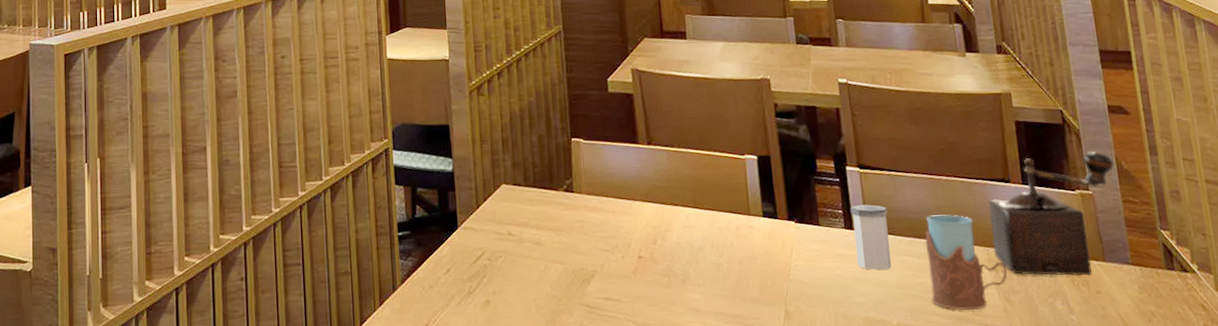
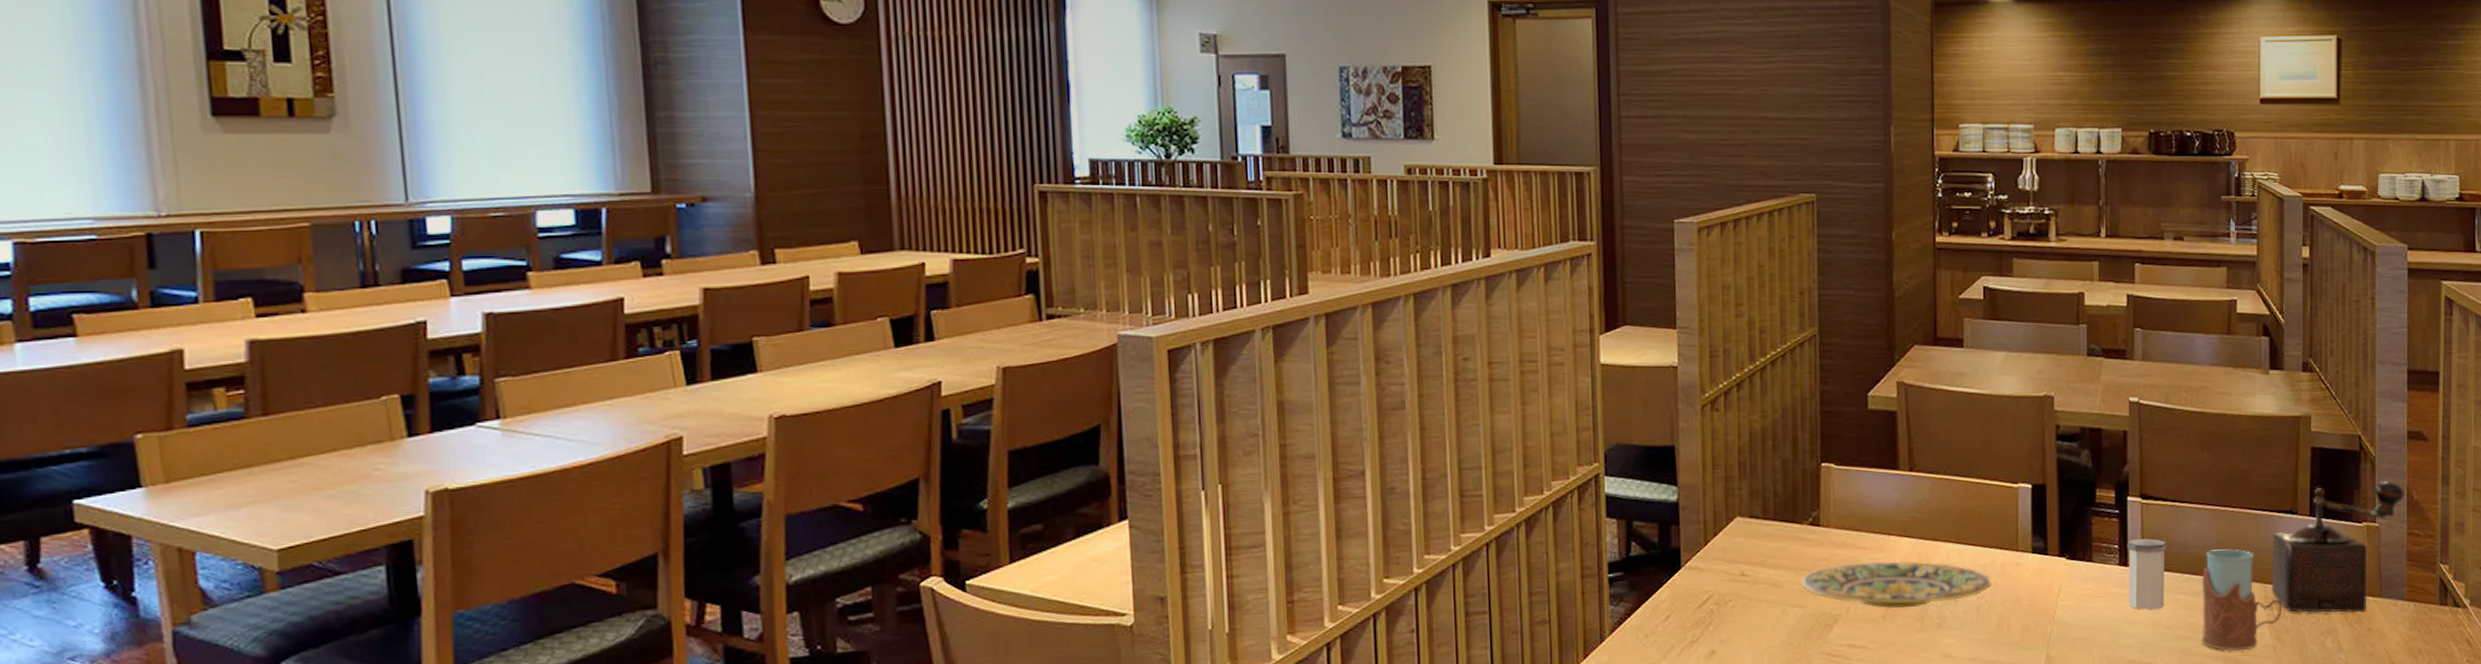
plate: none [558,223,728,266] -> present [1799,561,1991,609]

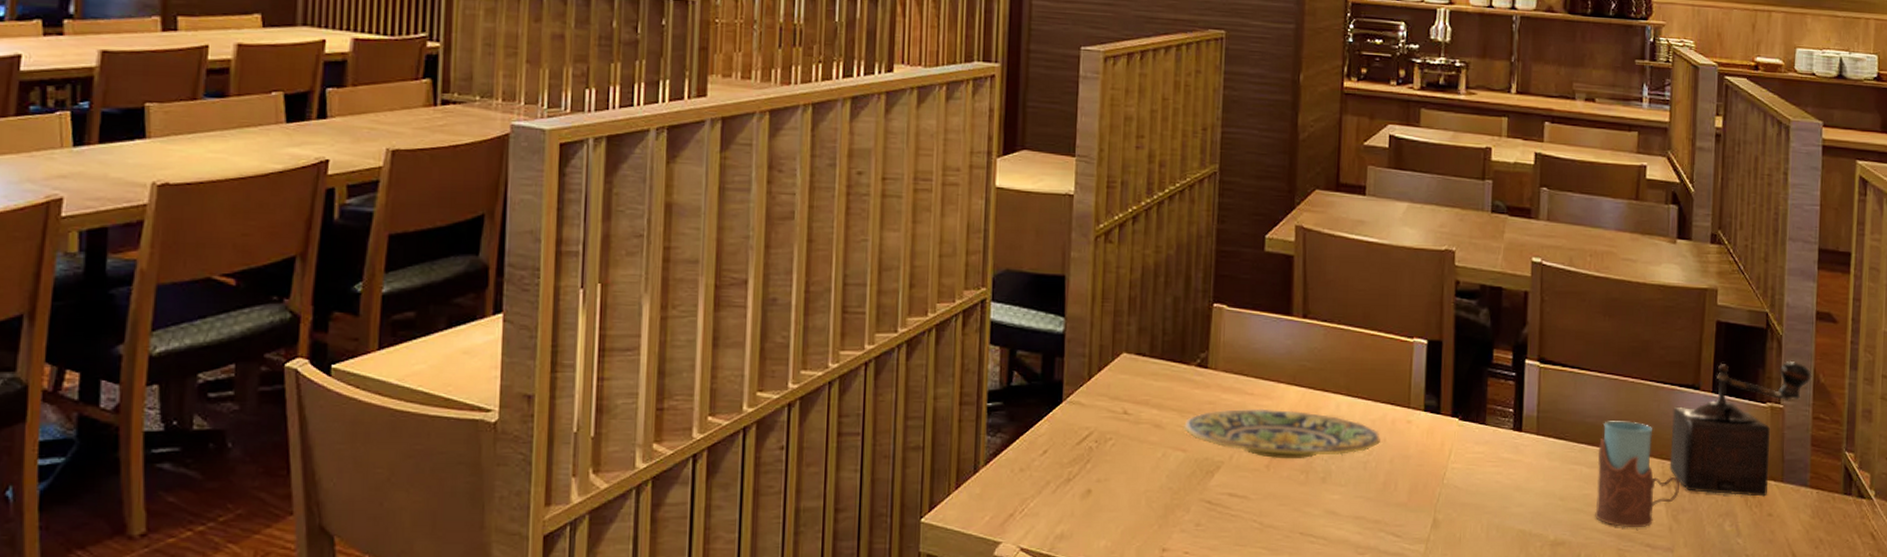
salt shaker: present [2127,538,2167,610] -> none [1521,404,1563,478]

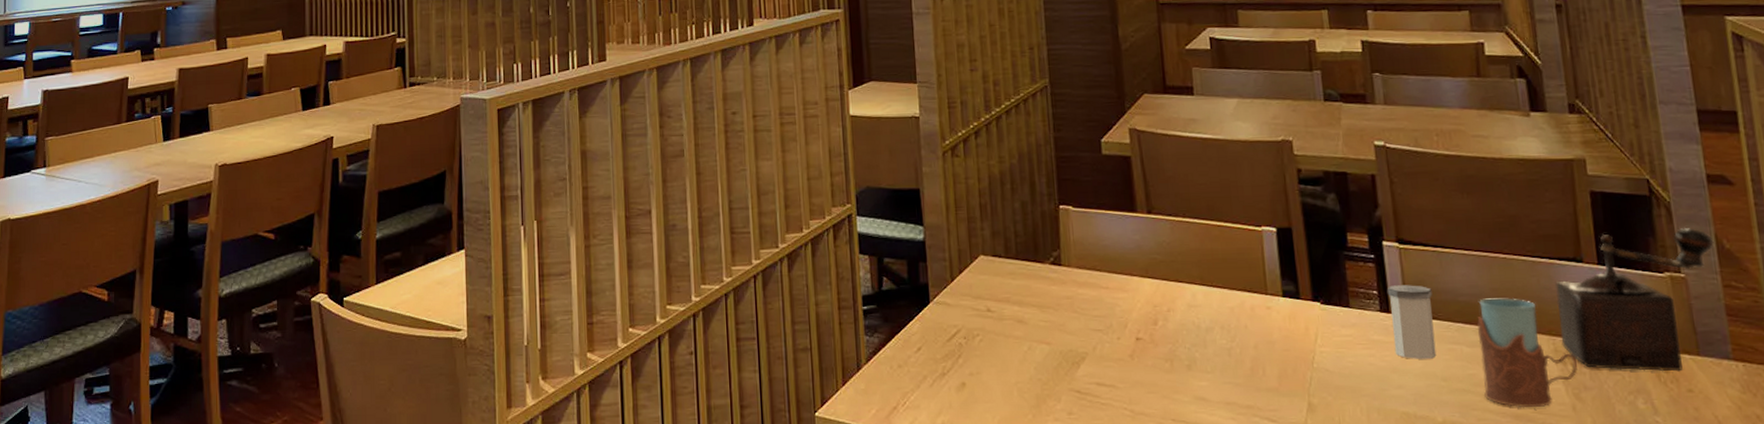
plate: present [1182,408,1380,459] -> none [1044,301,1242,349]
salt shaker: none [1521,404,1563,478] -> present [1387,285,1437,359]

